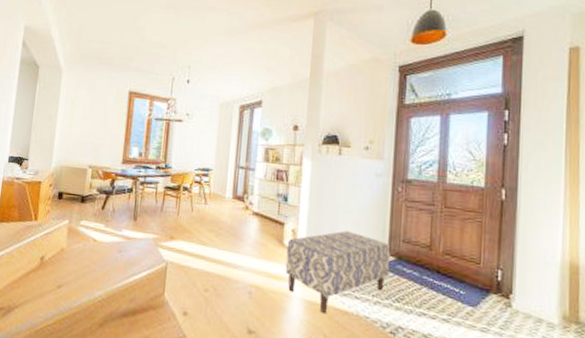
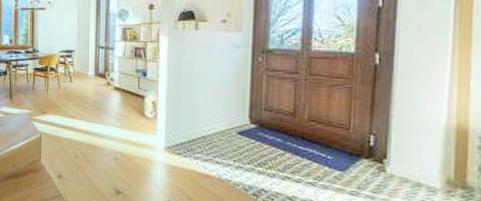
bench: present [285,230,390,313] -> none [147,101,251,176]

